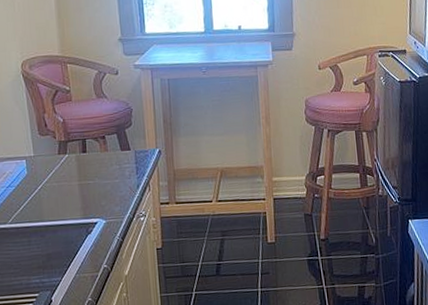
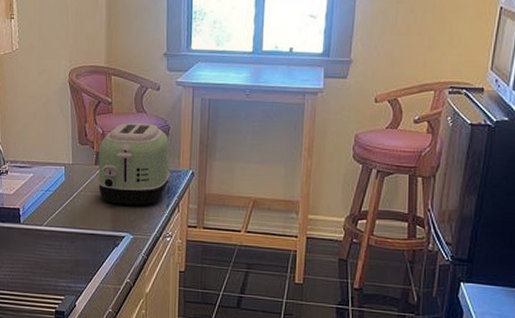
toaster: none [61,107,138,191] -> present [97,122,171,206]

